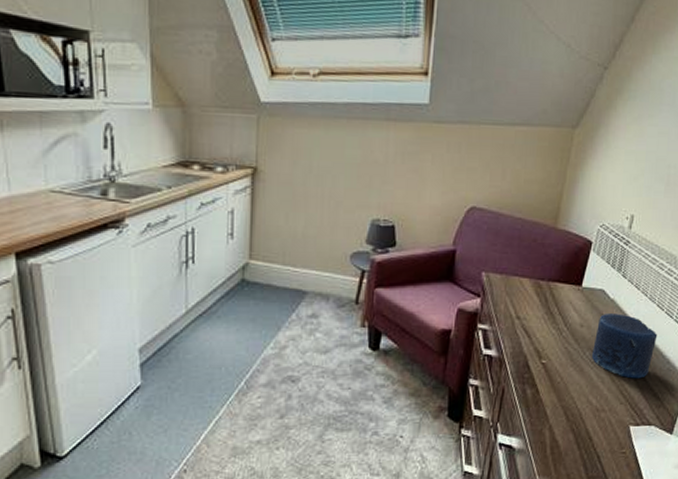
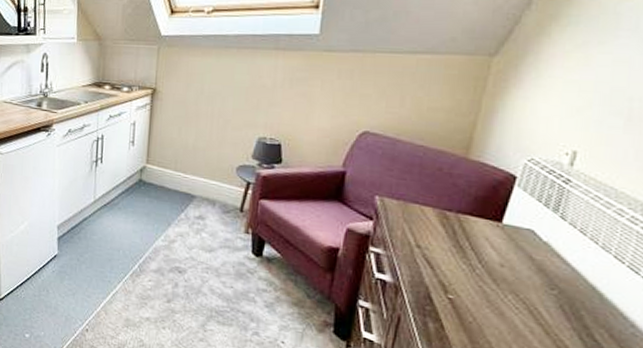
candle: present [591,314,658,379] -> none [515,256,615,338]

